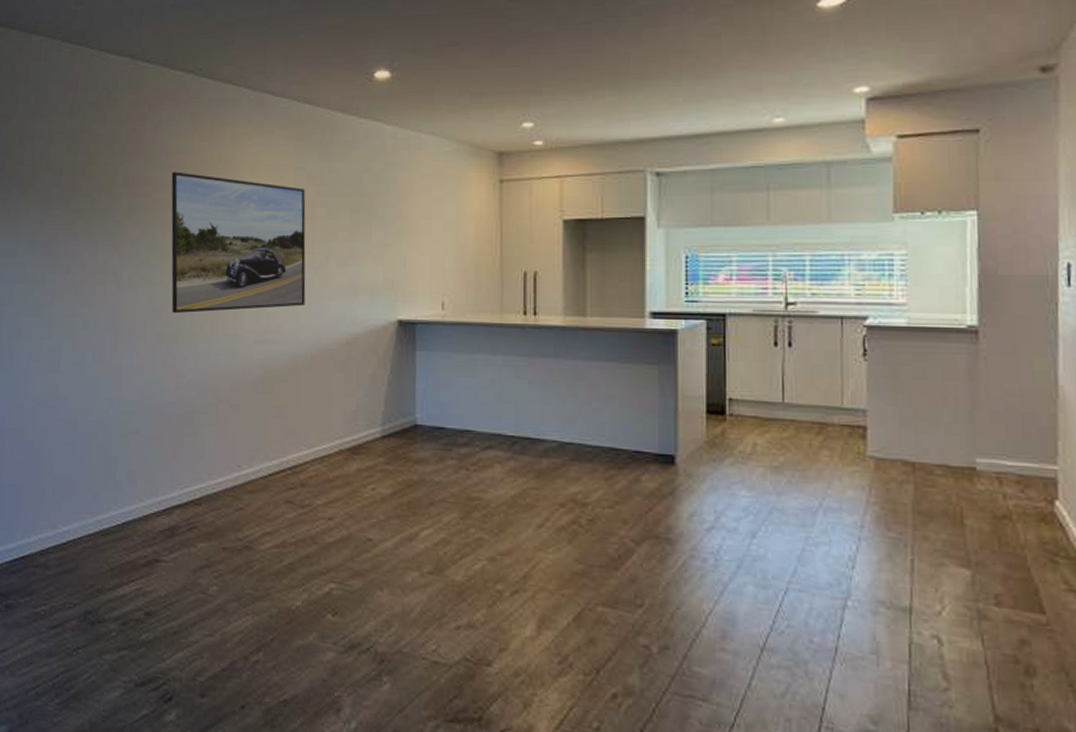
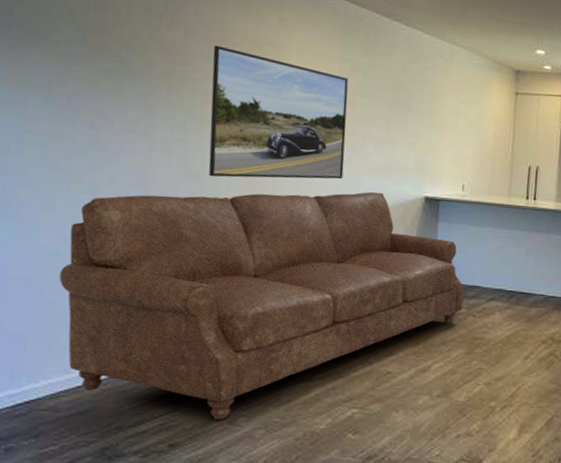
sofa: none [45,319,453,588] -> present [59,192,464,420]

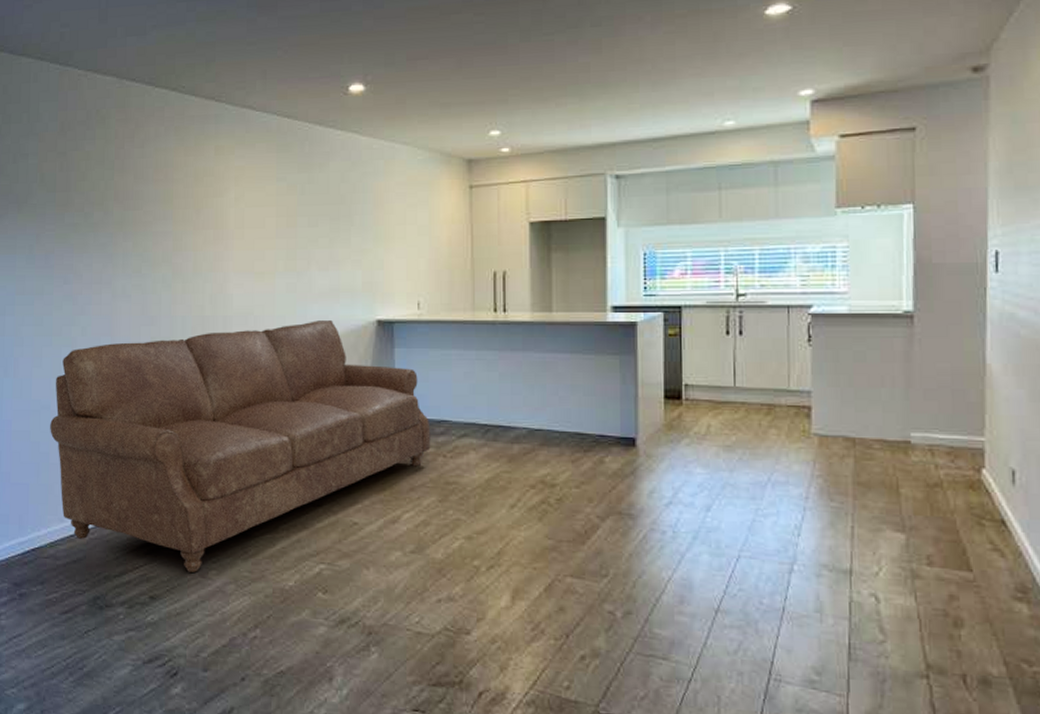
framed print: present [208,45,348,180] -> none [159,185,290,320]

